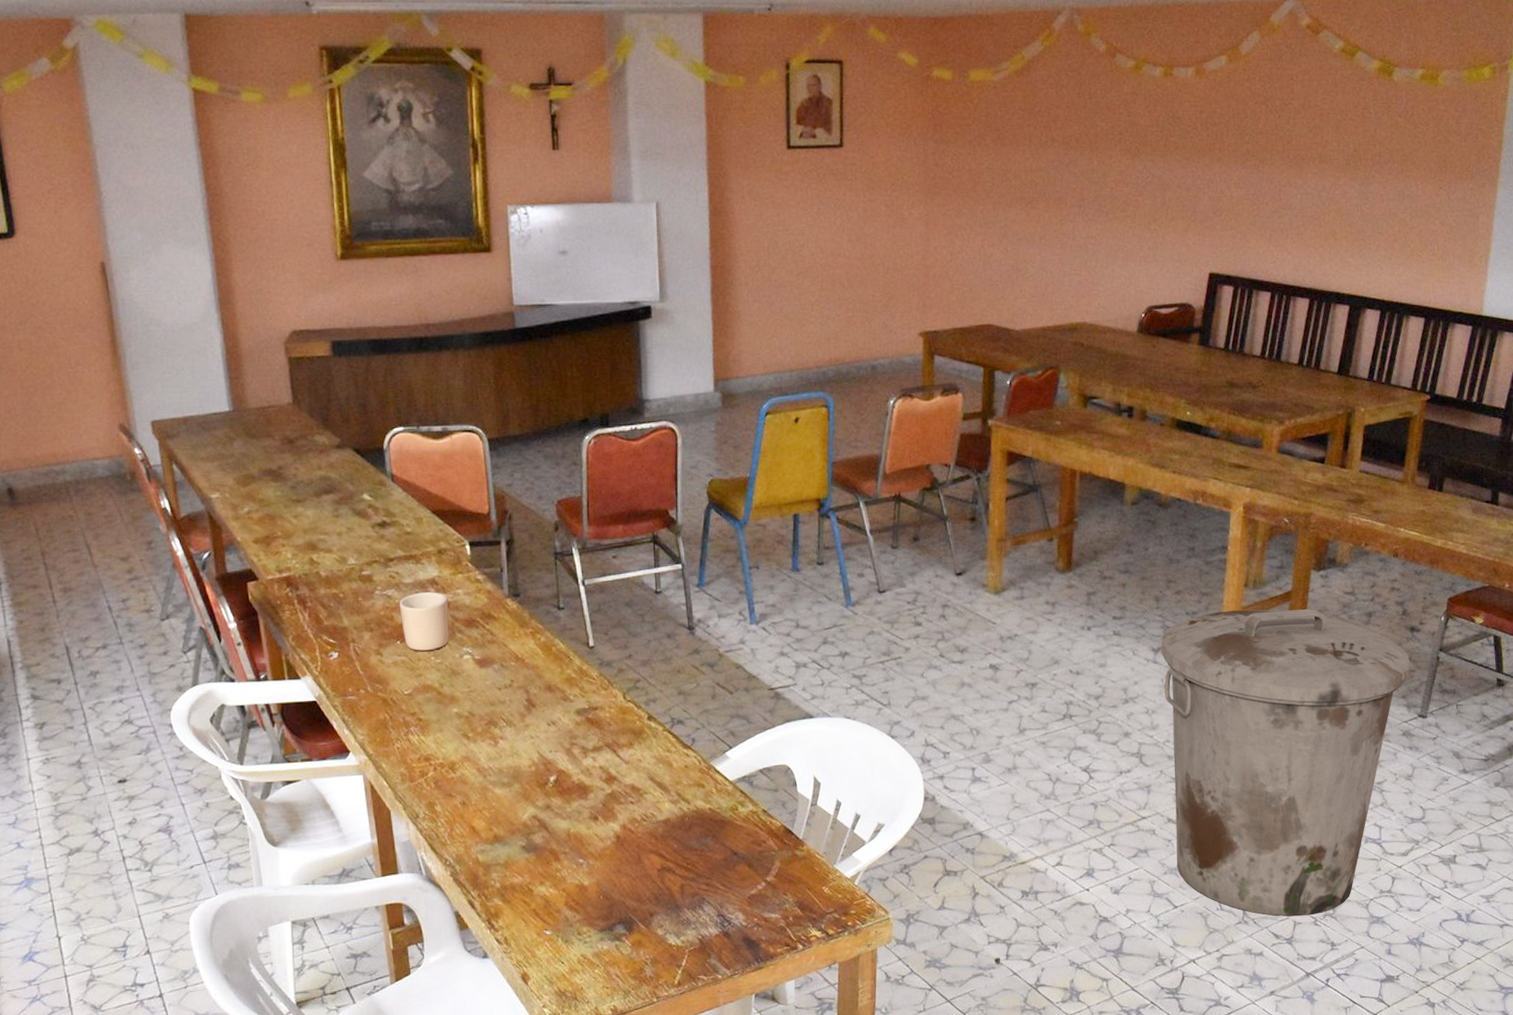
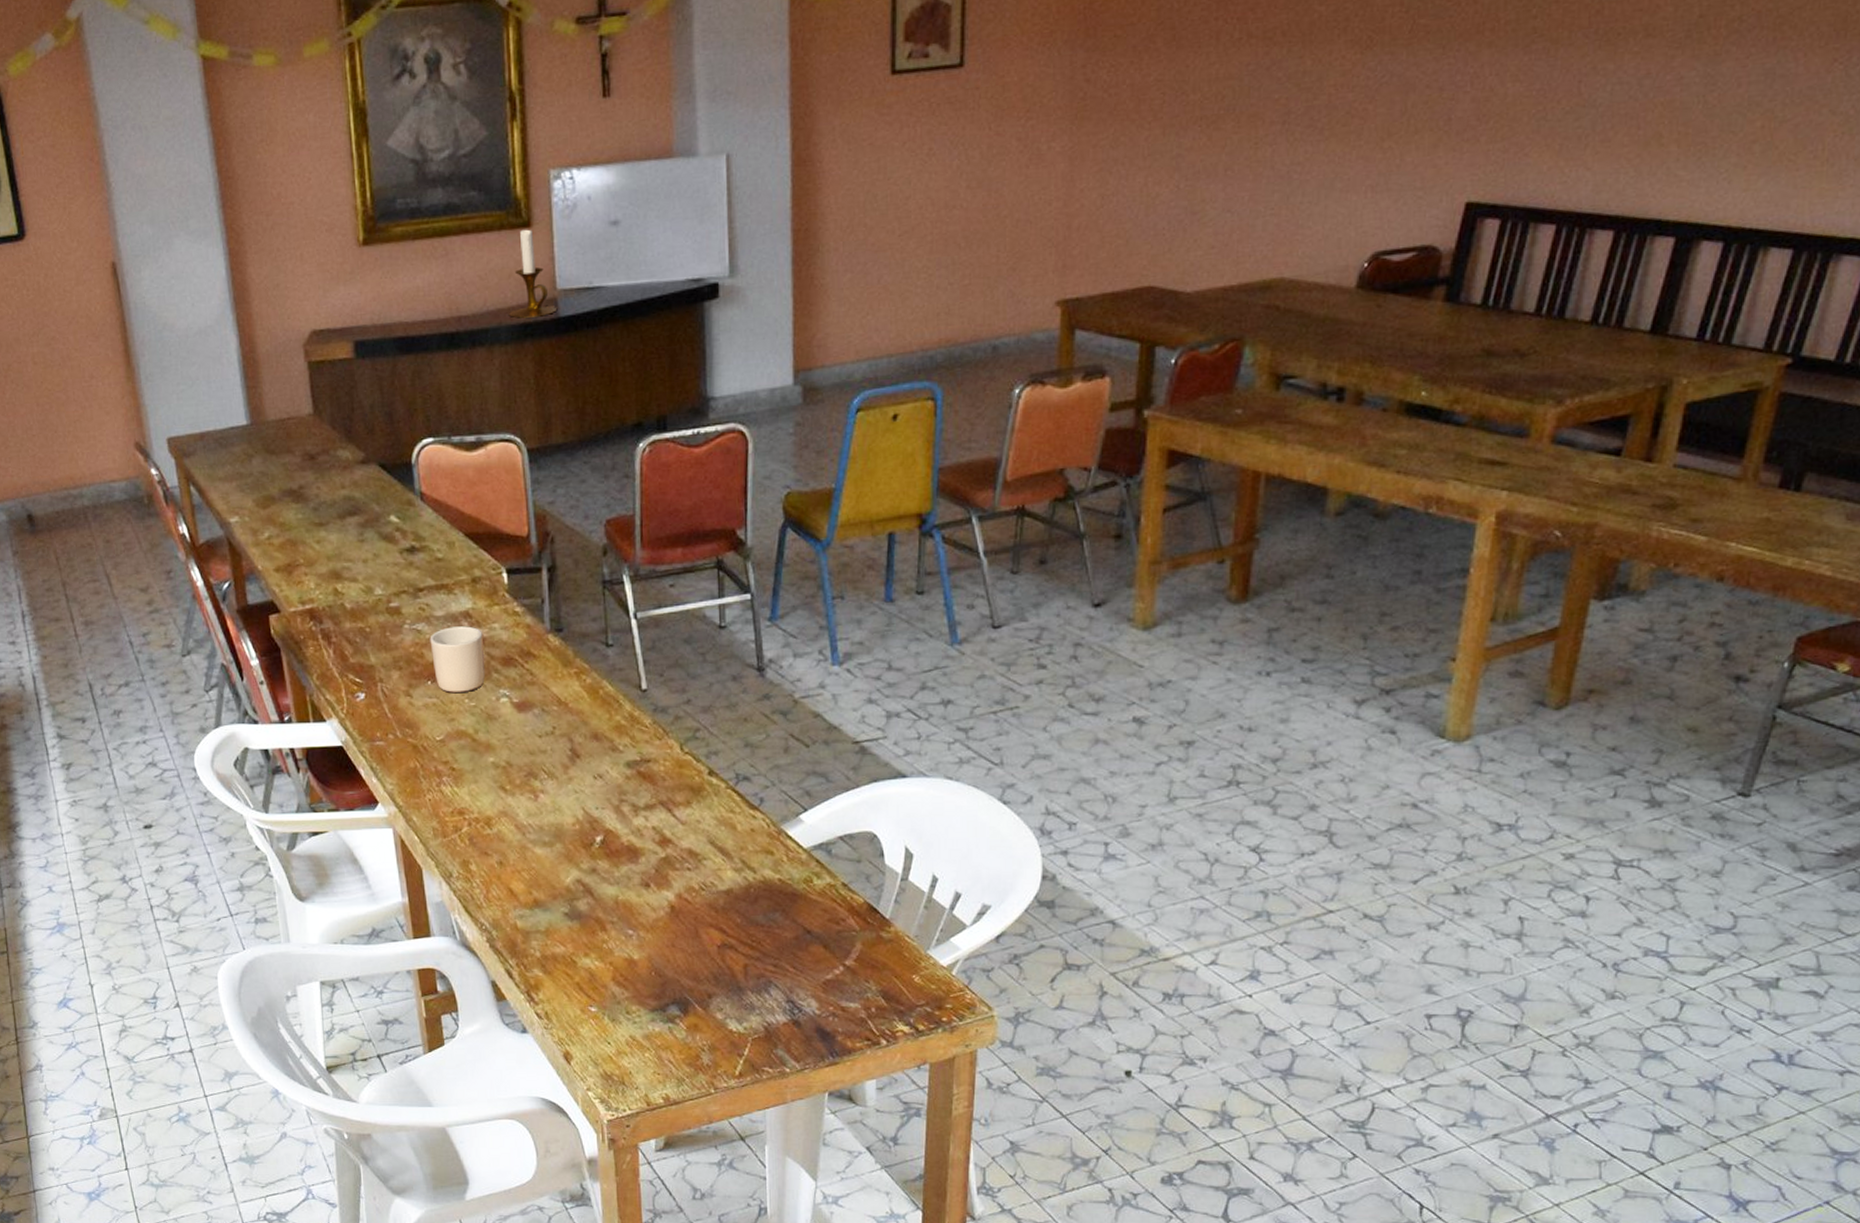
candlestick: none [471,253,513,328] -> present [508,229,556,318]
trash can: present [1161,608,1411,917] -> none [1366,650,1732,1044]

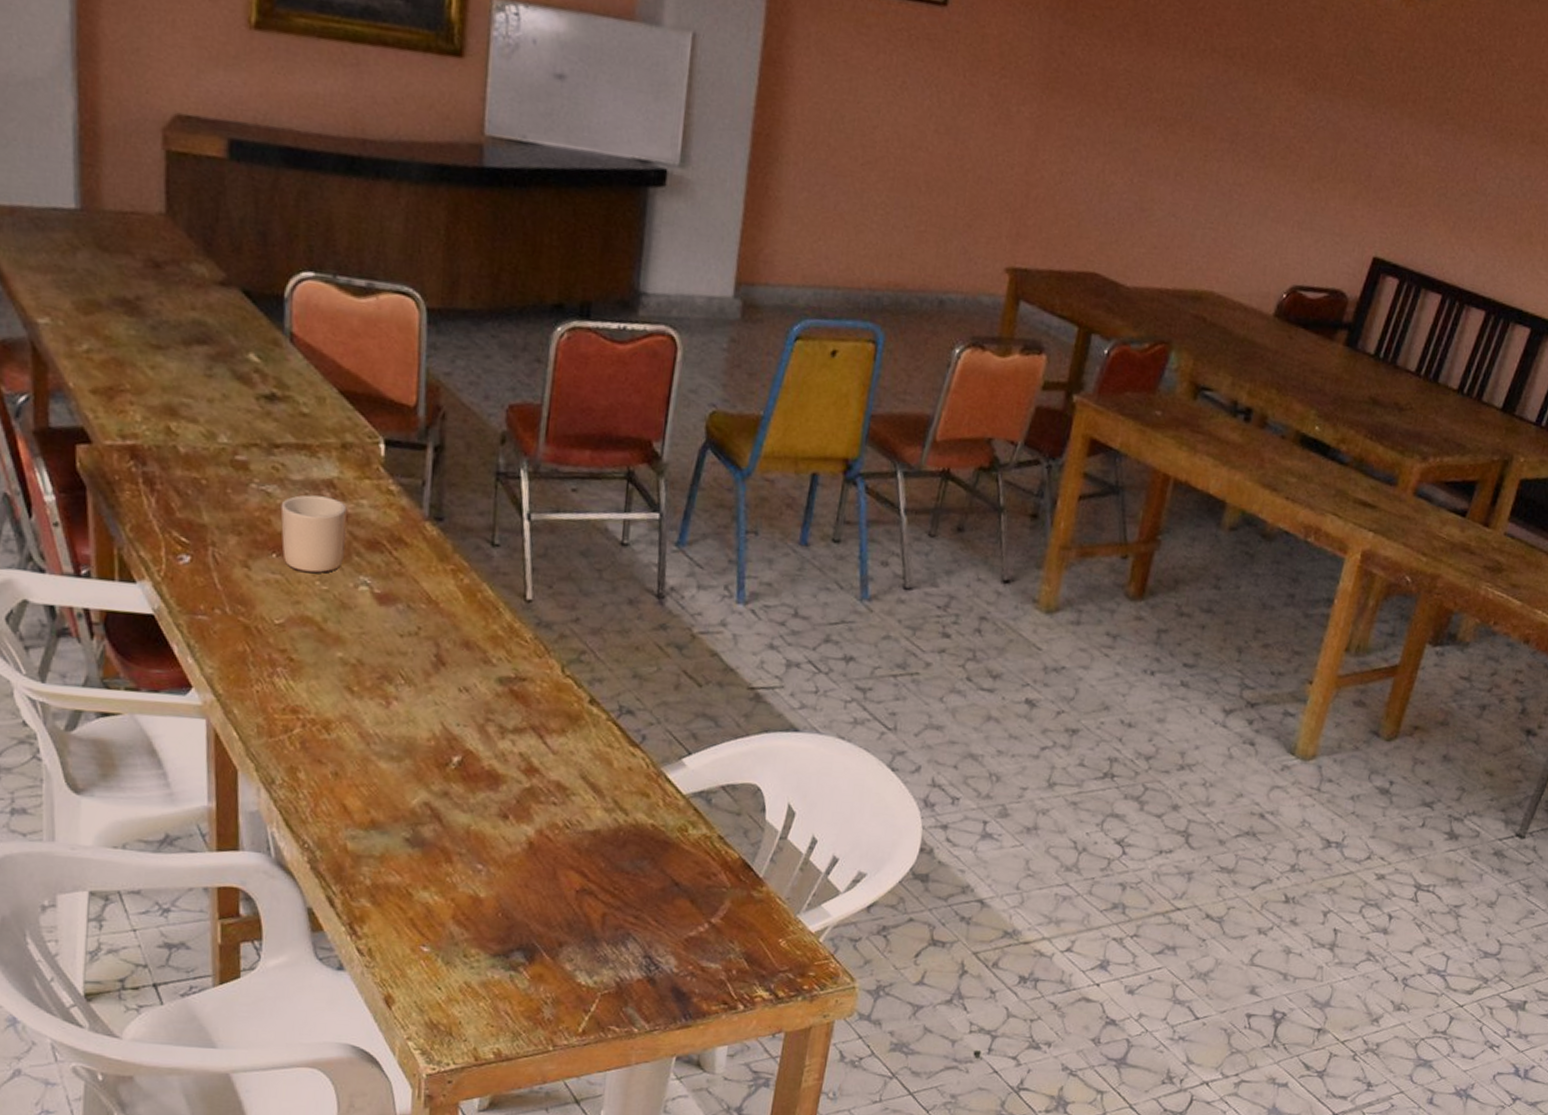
candlestick: present [508,229,556,318] -> none [423,57,481,162]

